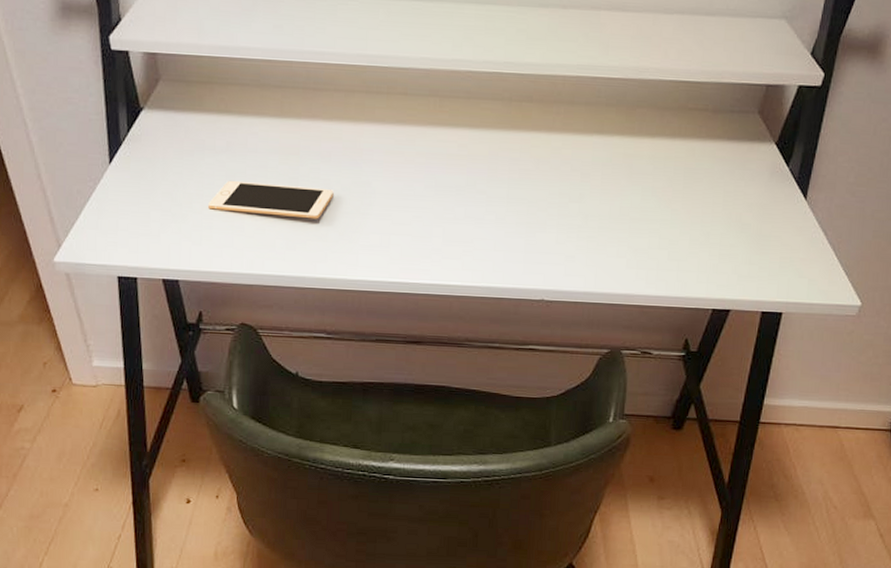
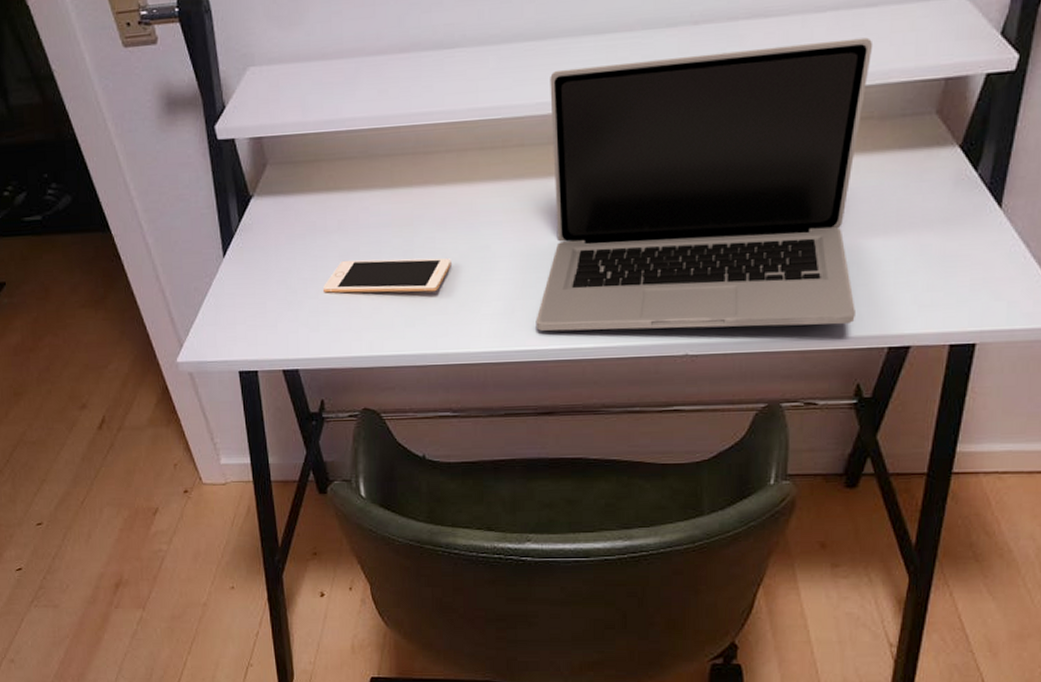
laptop: none [409,30,711,286] -> present [535,37,873,332]

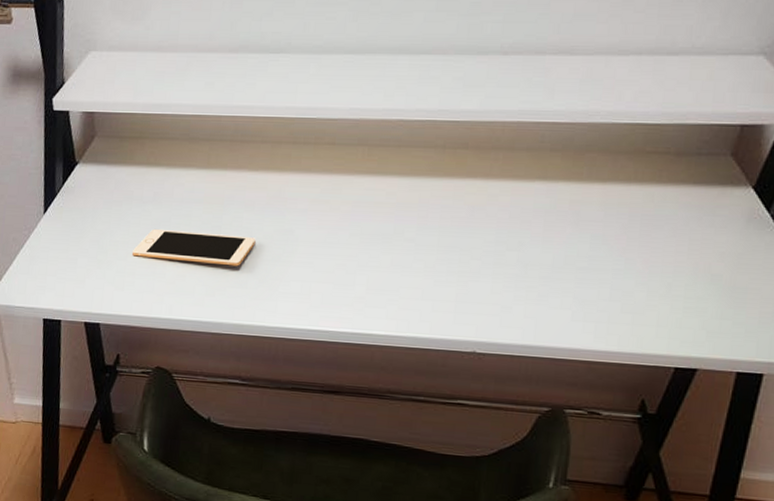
laptop: present [535,37,873,332] -> none [330,81,673,341]

